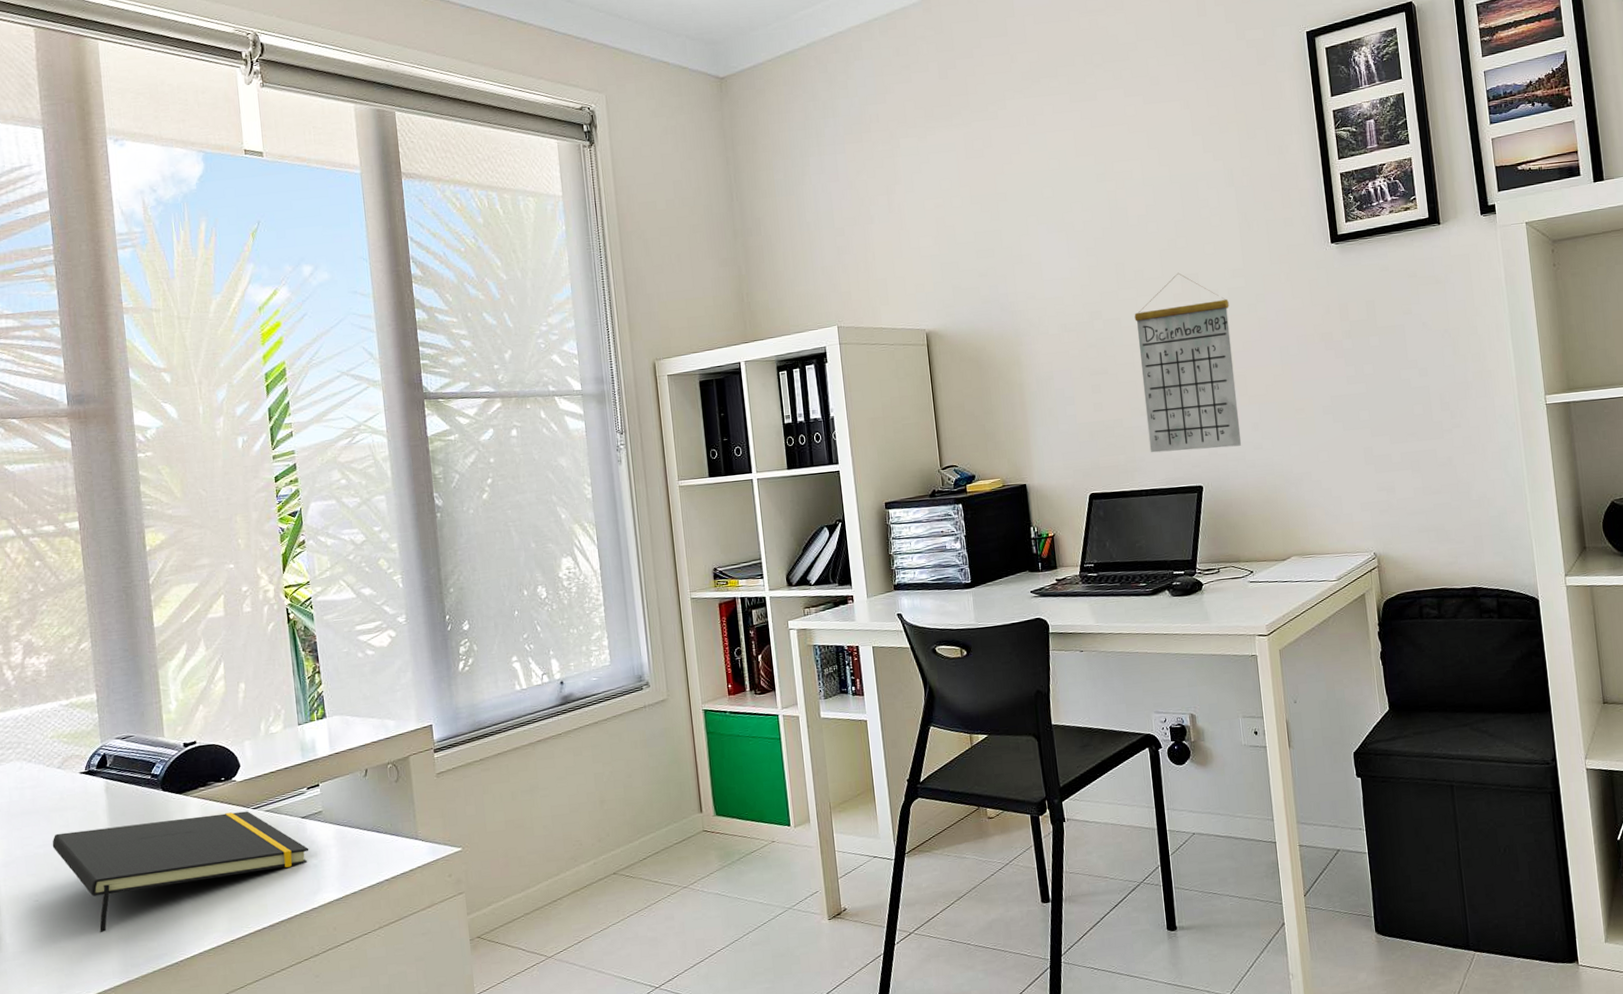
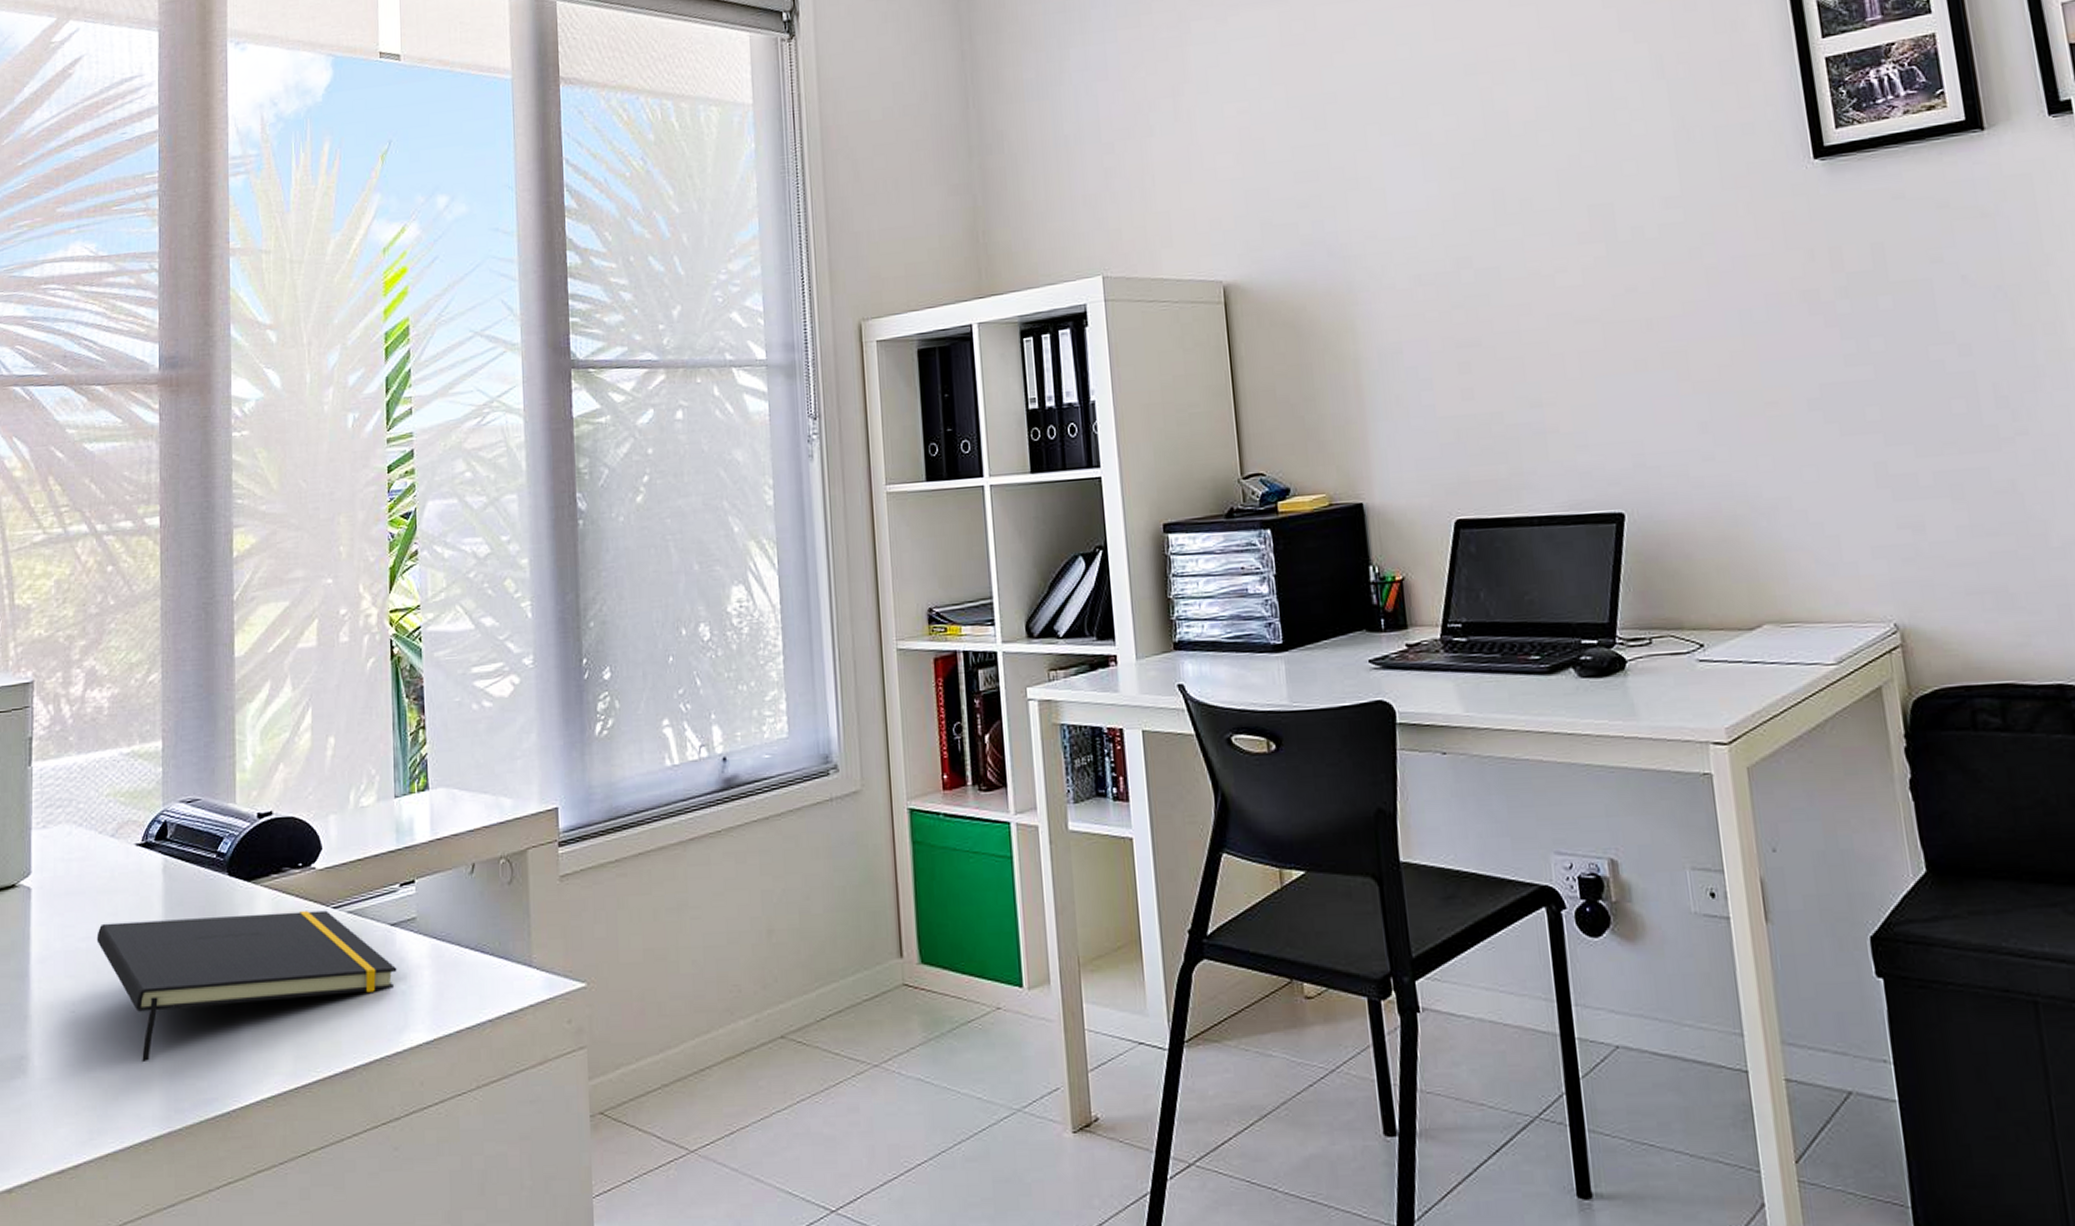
calendar: present [1134,272,1242,453] -> none [1519,202,1683,463]

